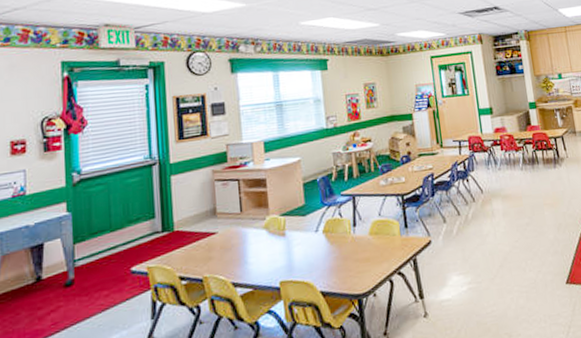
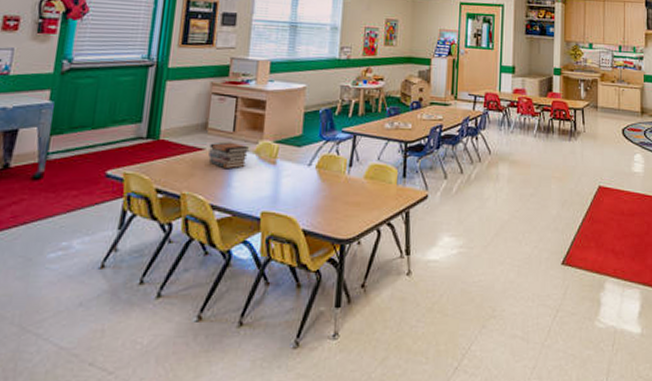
book stack: none [221,222,259,247] -> present [208,142,250,168]

